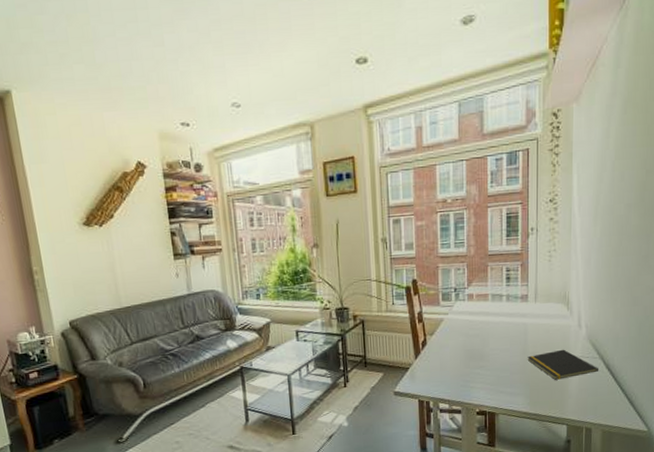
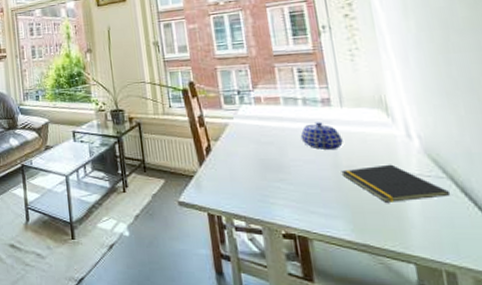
teapot: none [501,315,532,340] -> present [300,122,343,151]

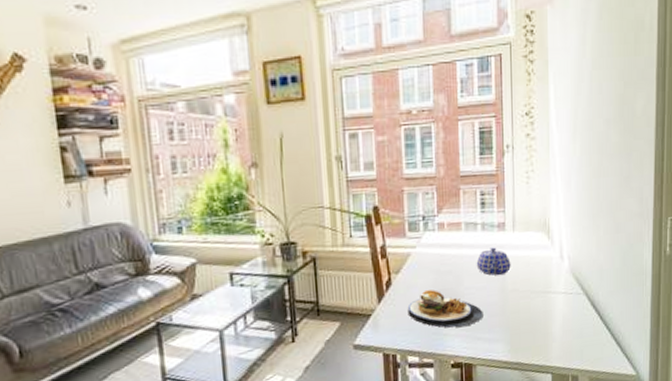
plate: none [229,159,315,198] -> present [407,289,483,328]
notepad: present [341,164,451,202] -> none [506,285,584,321]

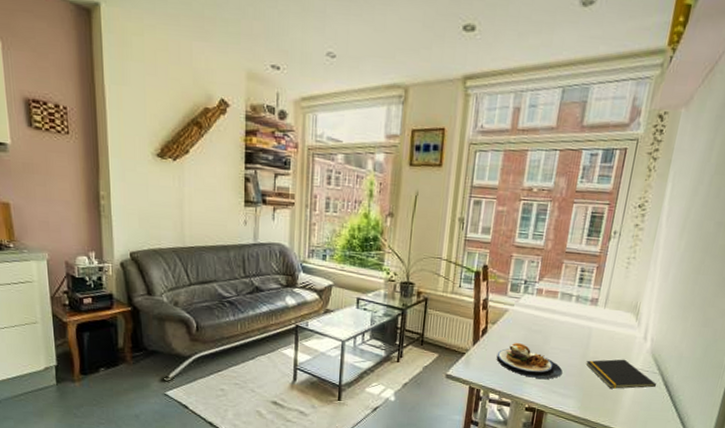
teapot: present [476,247,511,276] -> none [564,318,597,343]
notepad: none [506,285,584,321] -> present [586,359,657,389]

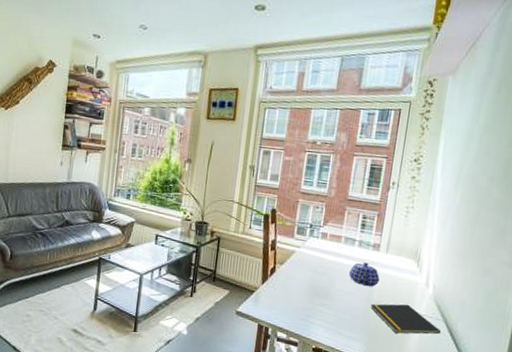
plate: present [496,343,563,379] -> none [284,283,348,321]
teapot: none [564,318,597,343] -> present [348,262,380,287]

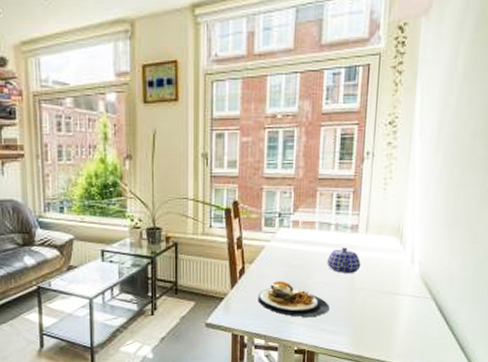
plate: none [284,283,348,321] -> present [257,281,330,318]
notepad: present [370,303,442,335] -> none [353,287,431,320]

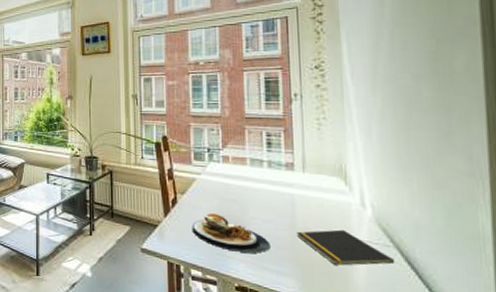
teapot: present [326,247,361,274] -> none [262,184,301,212]
notepad: none [353,287,431,320] -> present [296,229,396,266]

